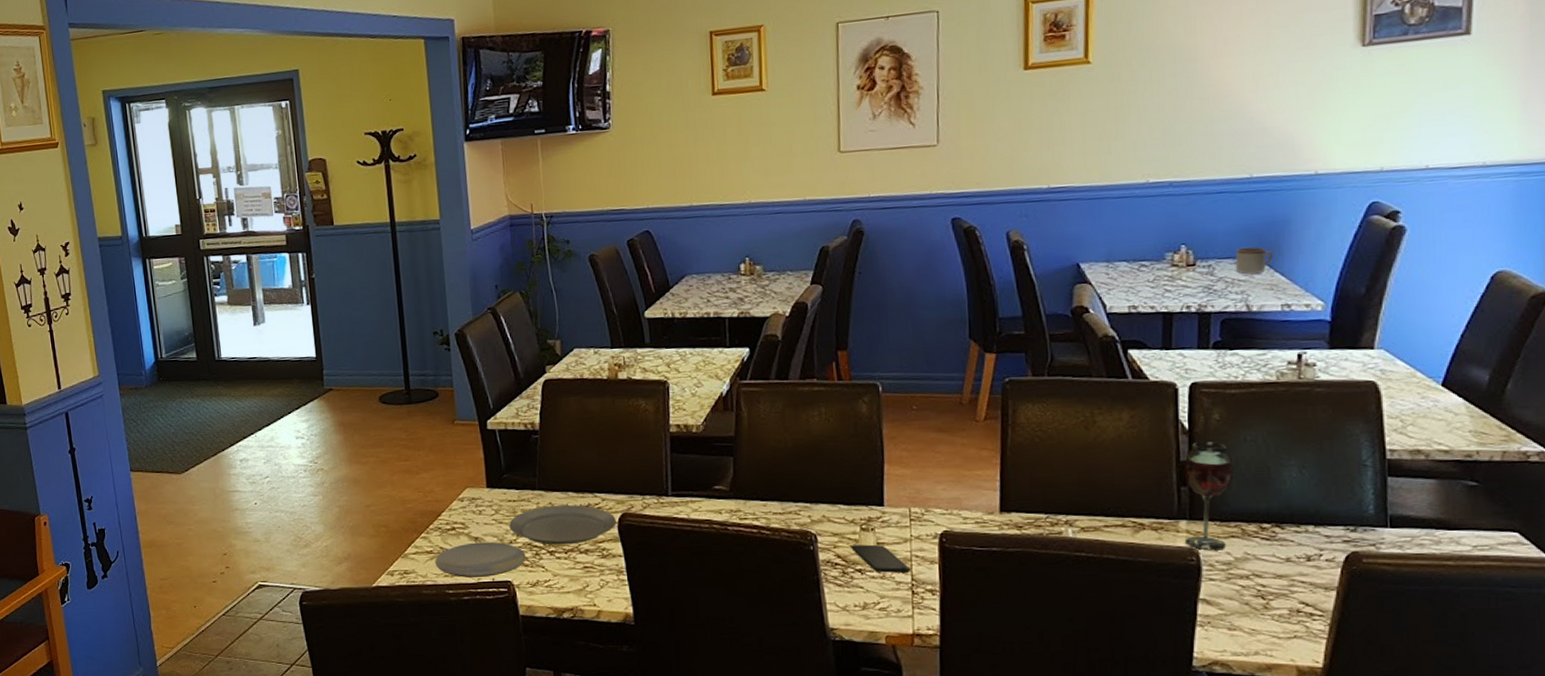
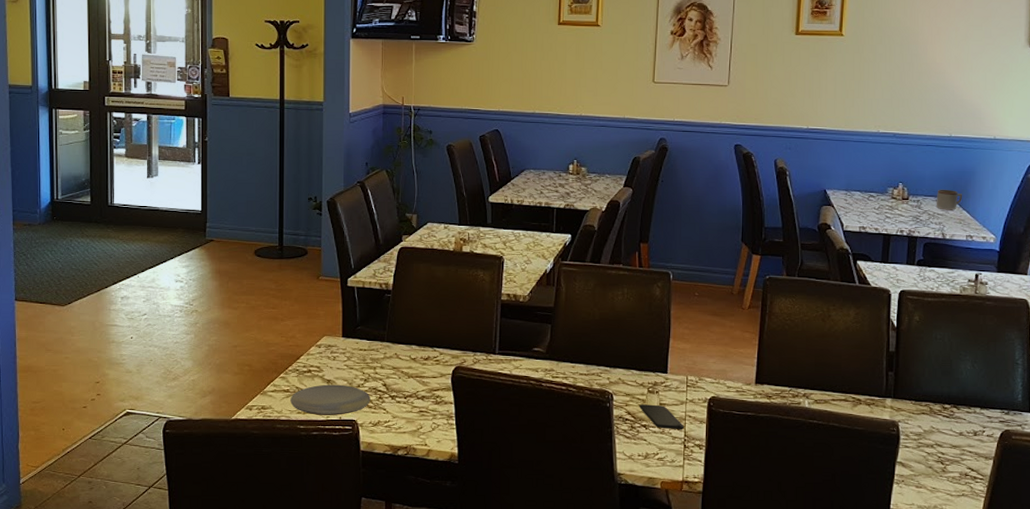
plate: present [509,505,617,545] -> none [359,356,450,391]
wineglass: present [1184,441,1234,551] -> none [890,337,927,424]

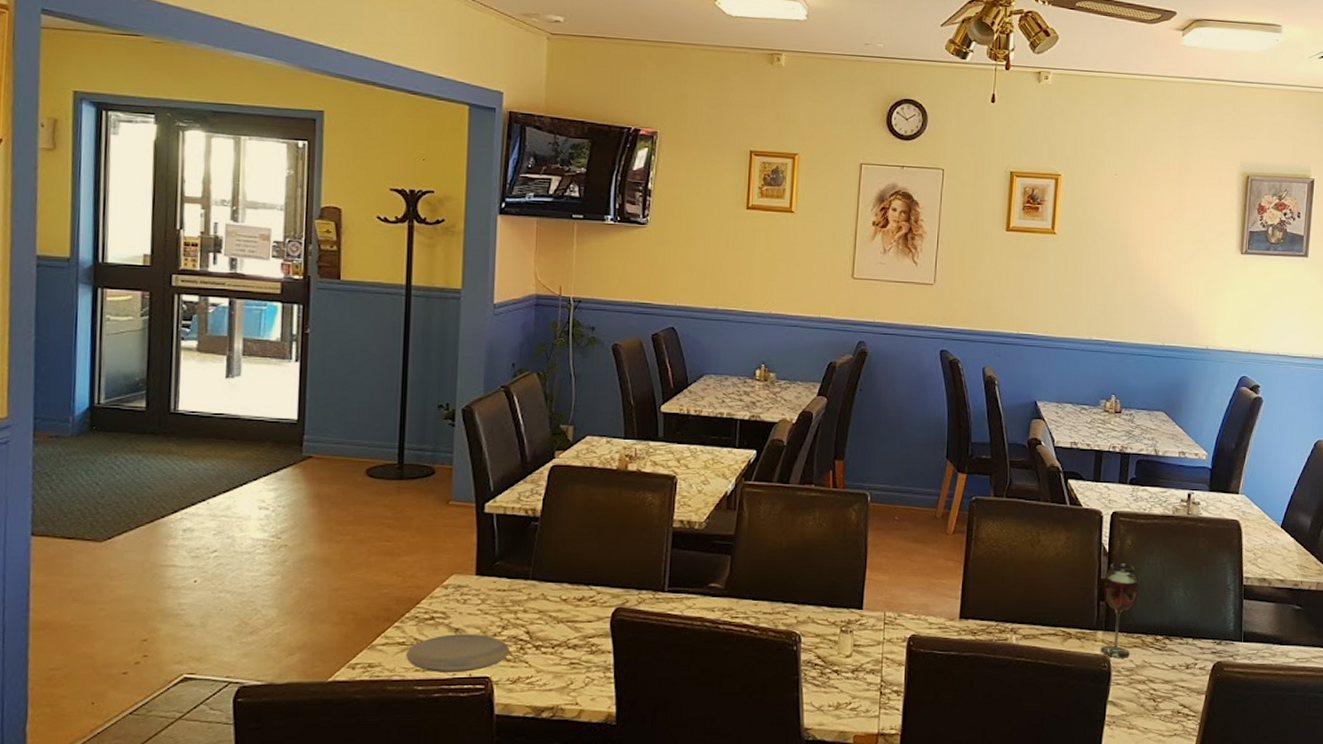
smartphone: present [639,404,685,429] -> none [830,646,881,674]
wineglass: none [890,337,927,424] -> present [1101,562,1139,659]
mug: present [936,189,963,210] -> none [1148,402,1176,425]

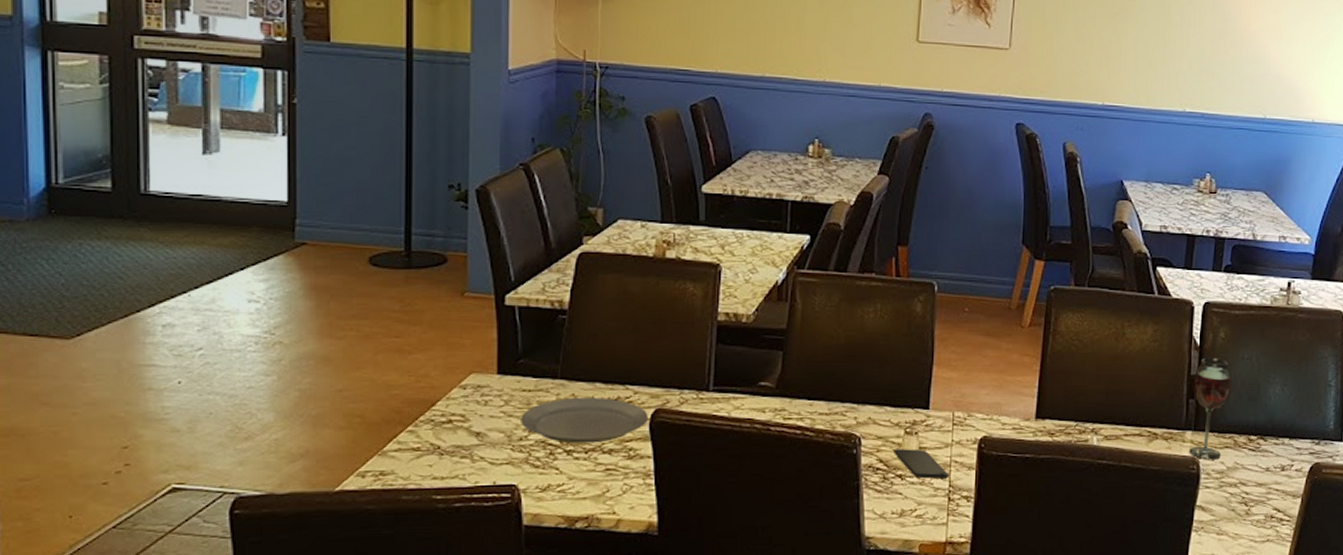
plate: present [406,634,510,672] -> none [422,438,538,480]
plate: none [495,597,609,639] -> present [521,398,648,444]
smartphone: none [830,646,881,674] -> present [894,449,950,479]

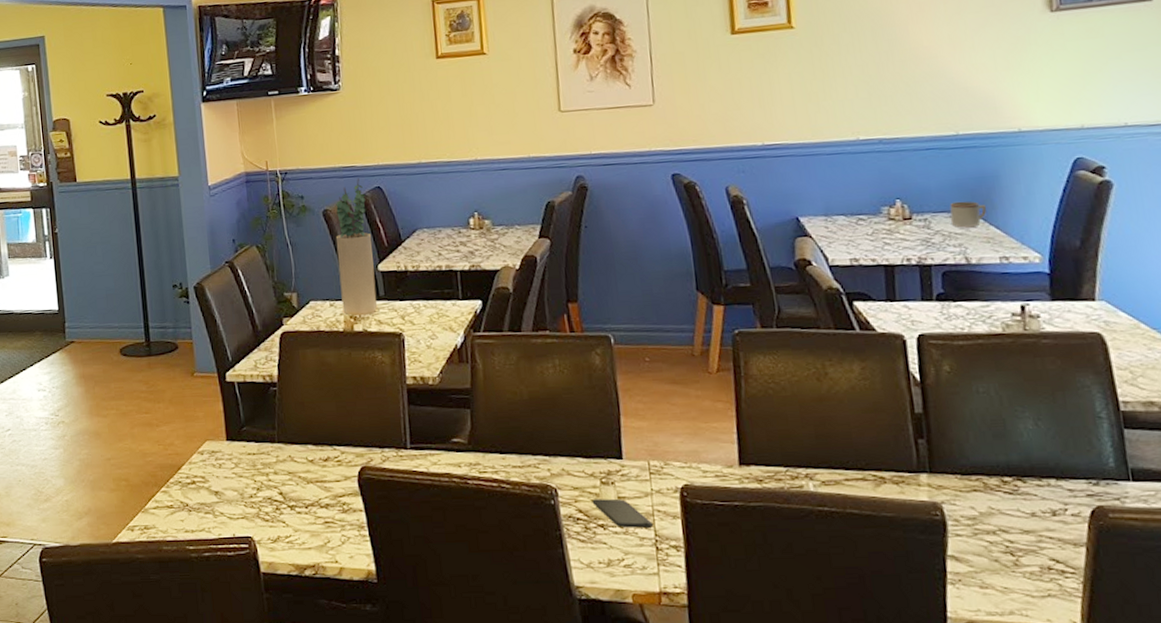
plate: present [521,398,648,444] -> none [249,458,356,500]
vase: none [655,84,699,241] -> present [335,178,378,317]
wineglass: present [1189,357,1232,460] -> none [919,392,970,505]
mug: none [1246,181,1277,207] -> present [949,201,987,228]

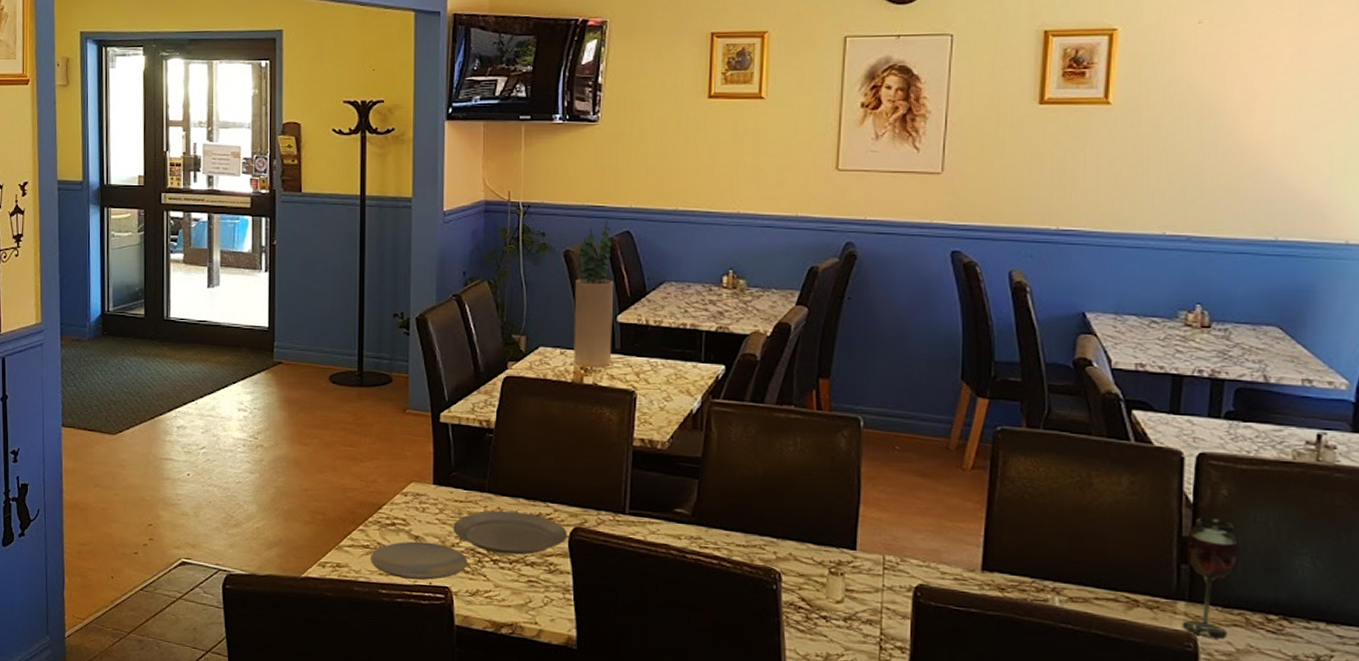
plate: none [175,496,267,533] -> present [370,541,468,580]
plate: none [249,458,356,500] -> present [453,511,567,555]
smartphone: present [592,498,654,528] -> none [817,589,881,625]
wineglass: none [919,392,970,505] -> present [1183,517,1240,639]
mug: present [949,201,987,228] -> none [1253,314,1297,344]

